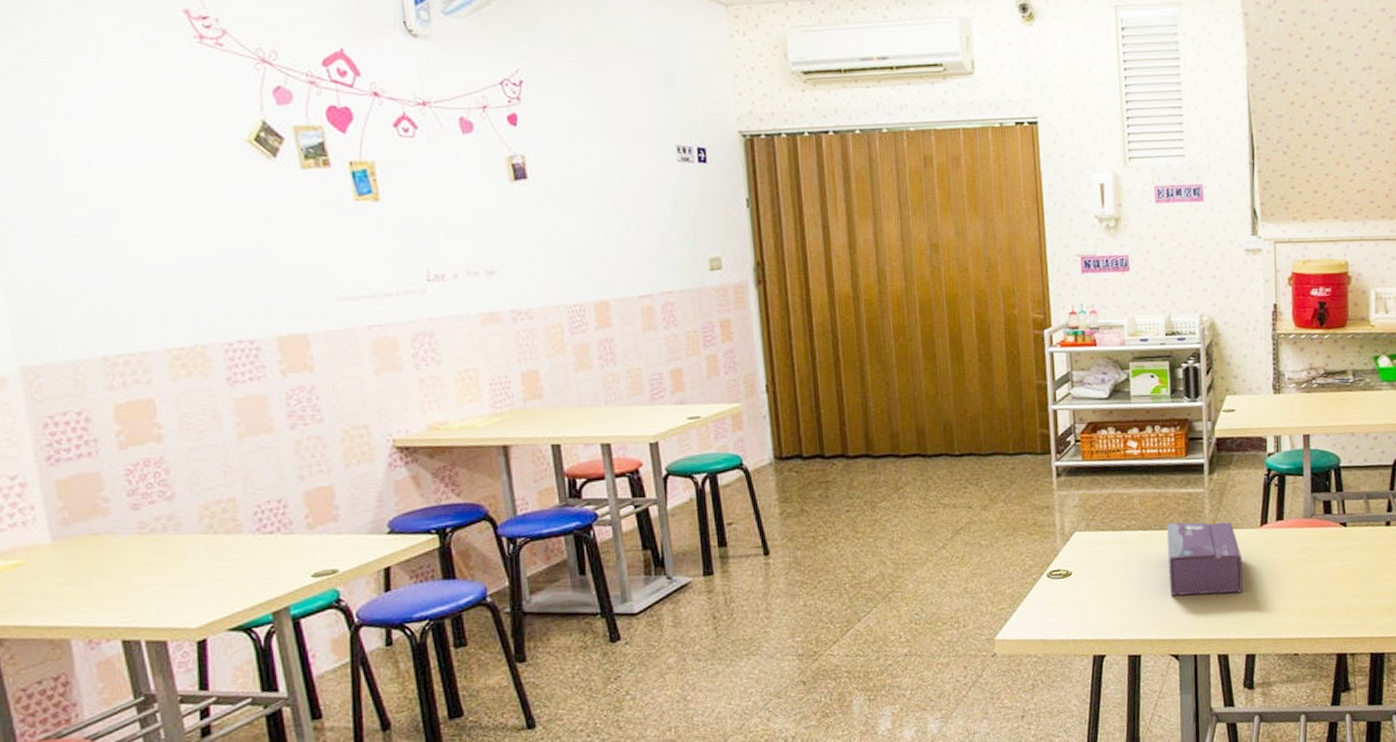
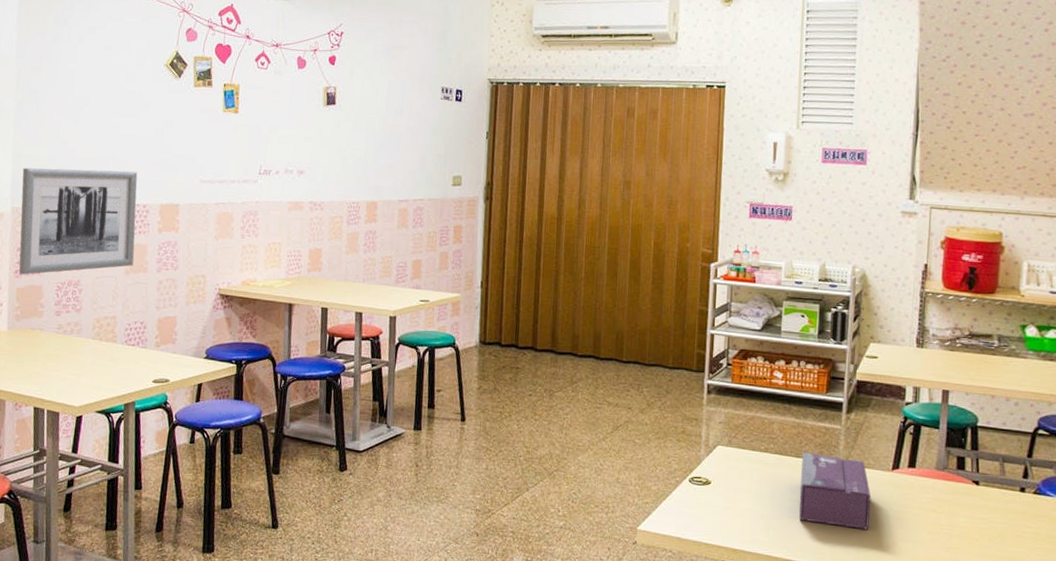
wall art: none [27,295,250,461] -> present [19,168,138,275]

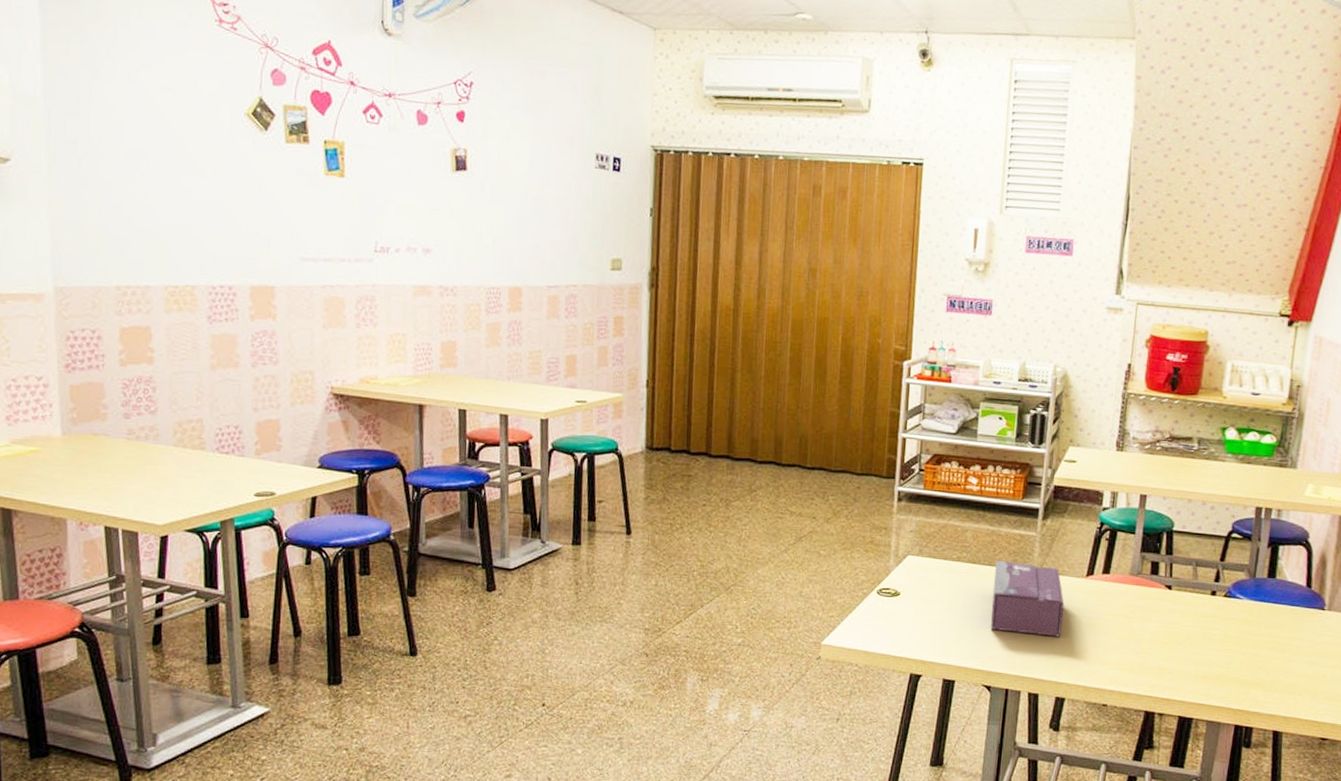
wall art: present [19,168,138,275] -> none [65,237,221,370]

